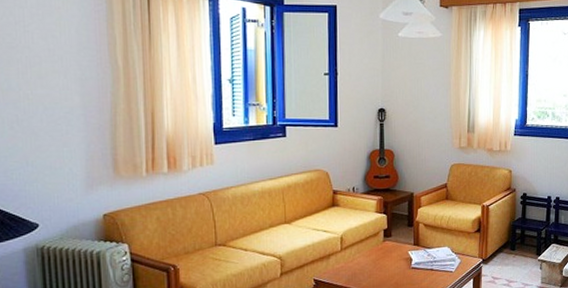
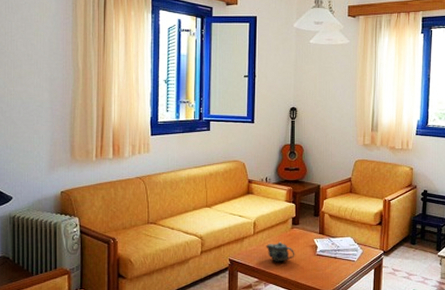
teapot: none [355,256,388,279] -> present [266,242,295,262]

